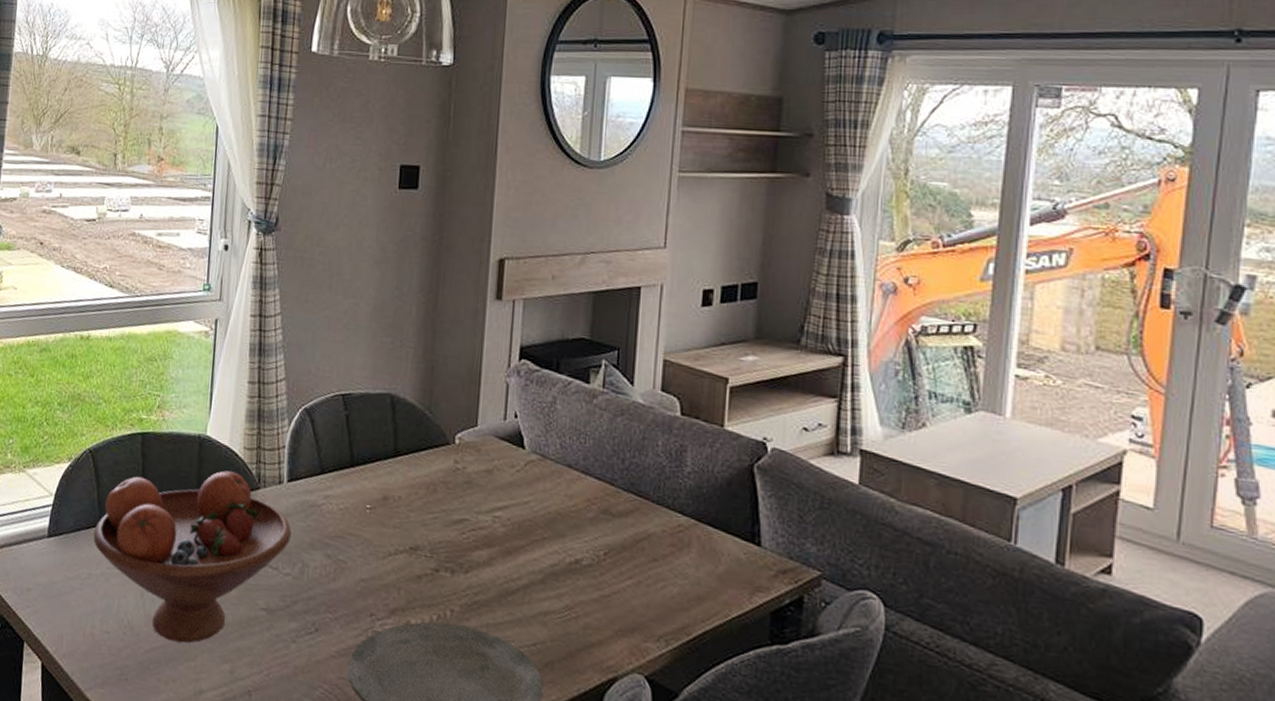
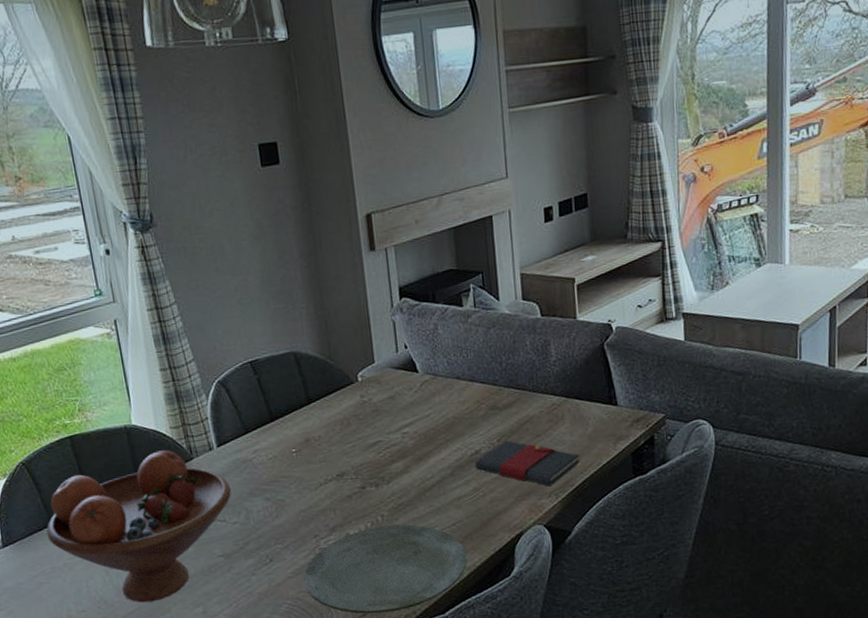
book: none [571,556,704,628] -> present [474,440,580,487]

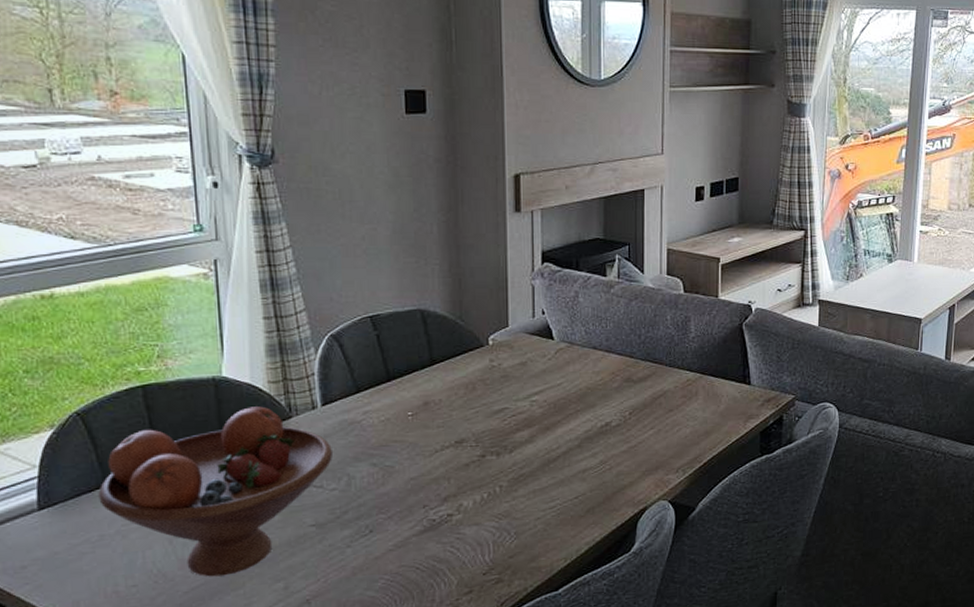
plate: present [304,524,468,615] -> none [407,496,587,591]
book: present [474,440,580,487] -> none [603,414,710,462]

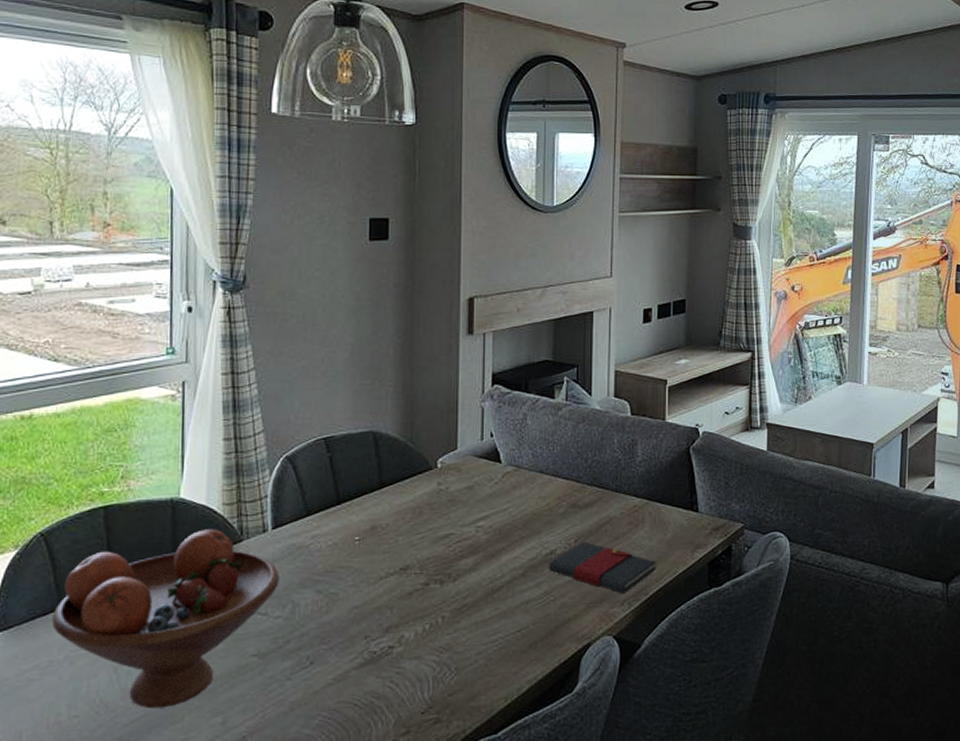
book: none [603,414,710,462] -> present [548,541,657,594]

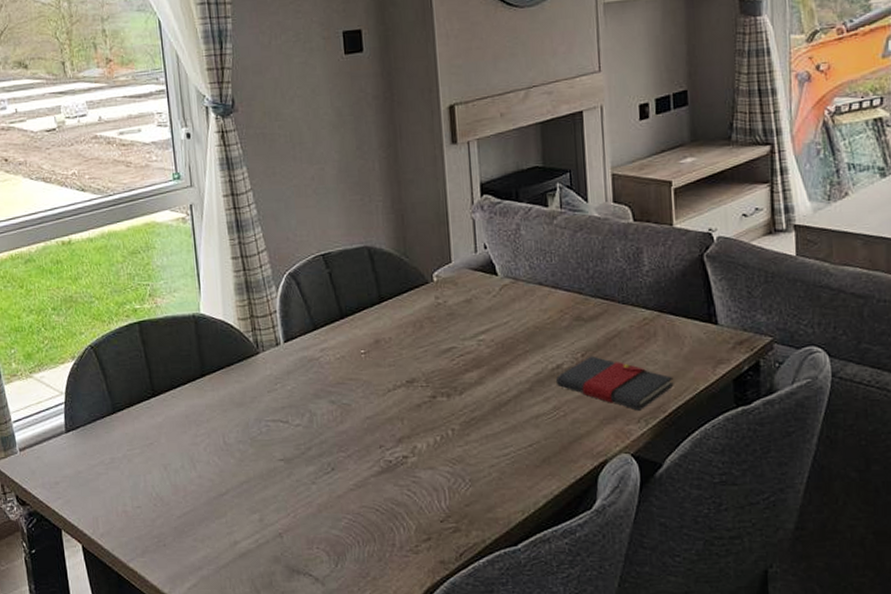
fruit bowl: present [52,529,280,709] -> none [109,342,296,504]

